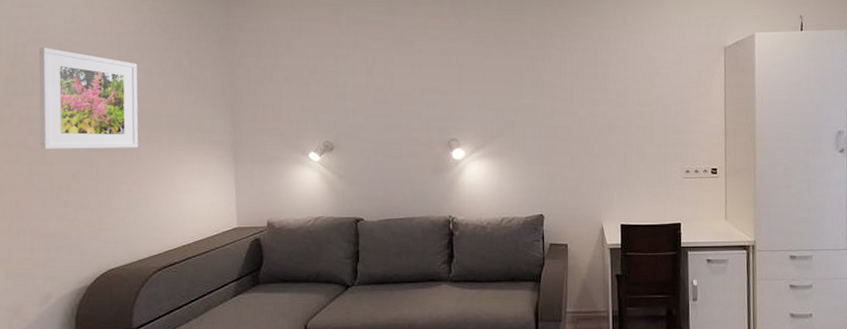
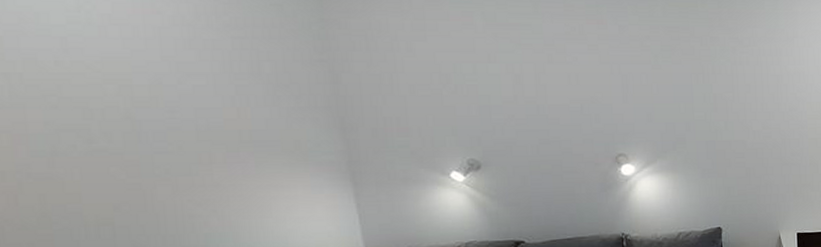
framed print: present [38,47,139,149] -> none [26,42,212,176]

